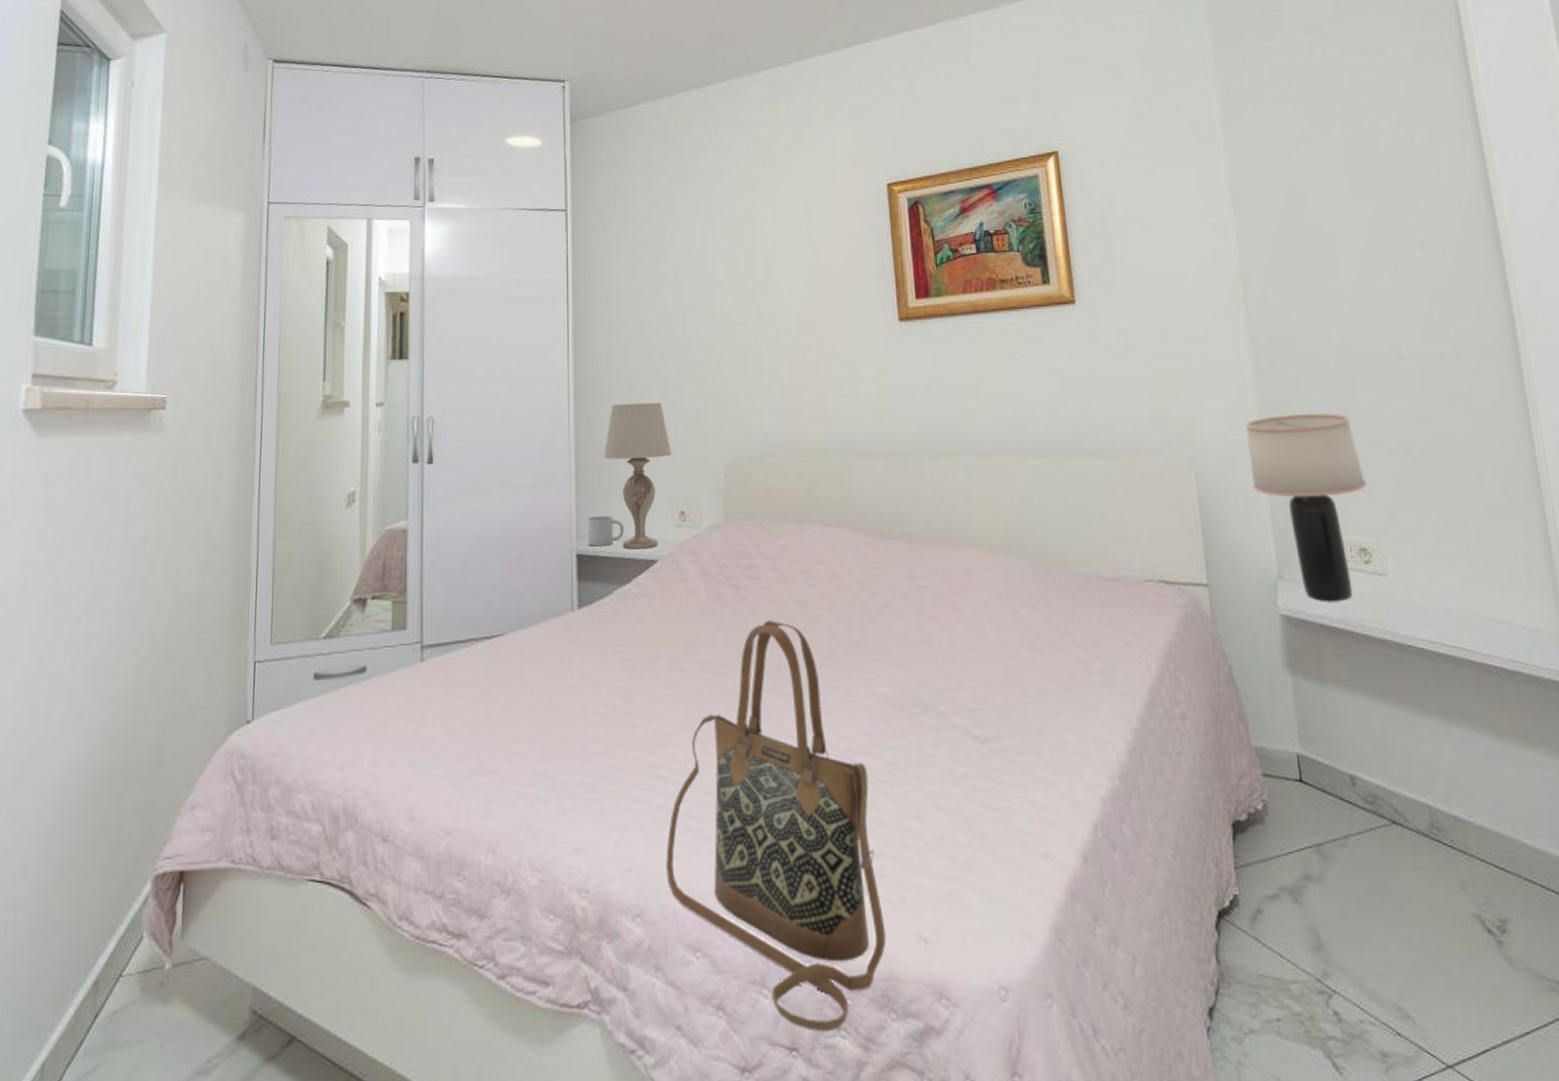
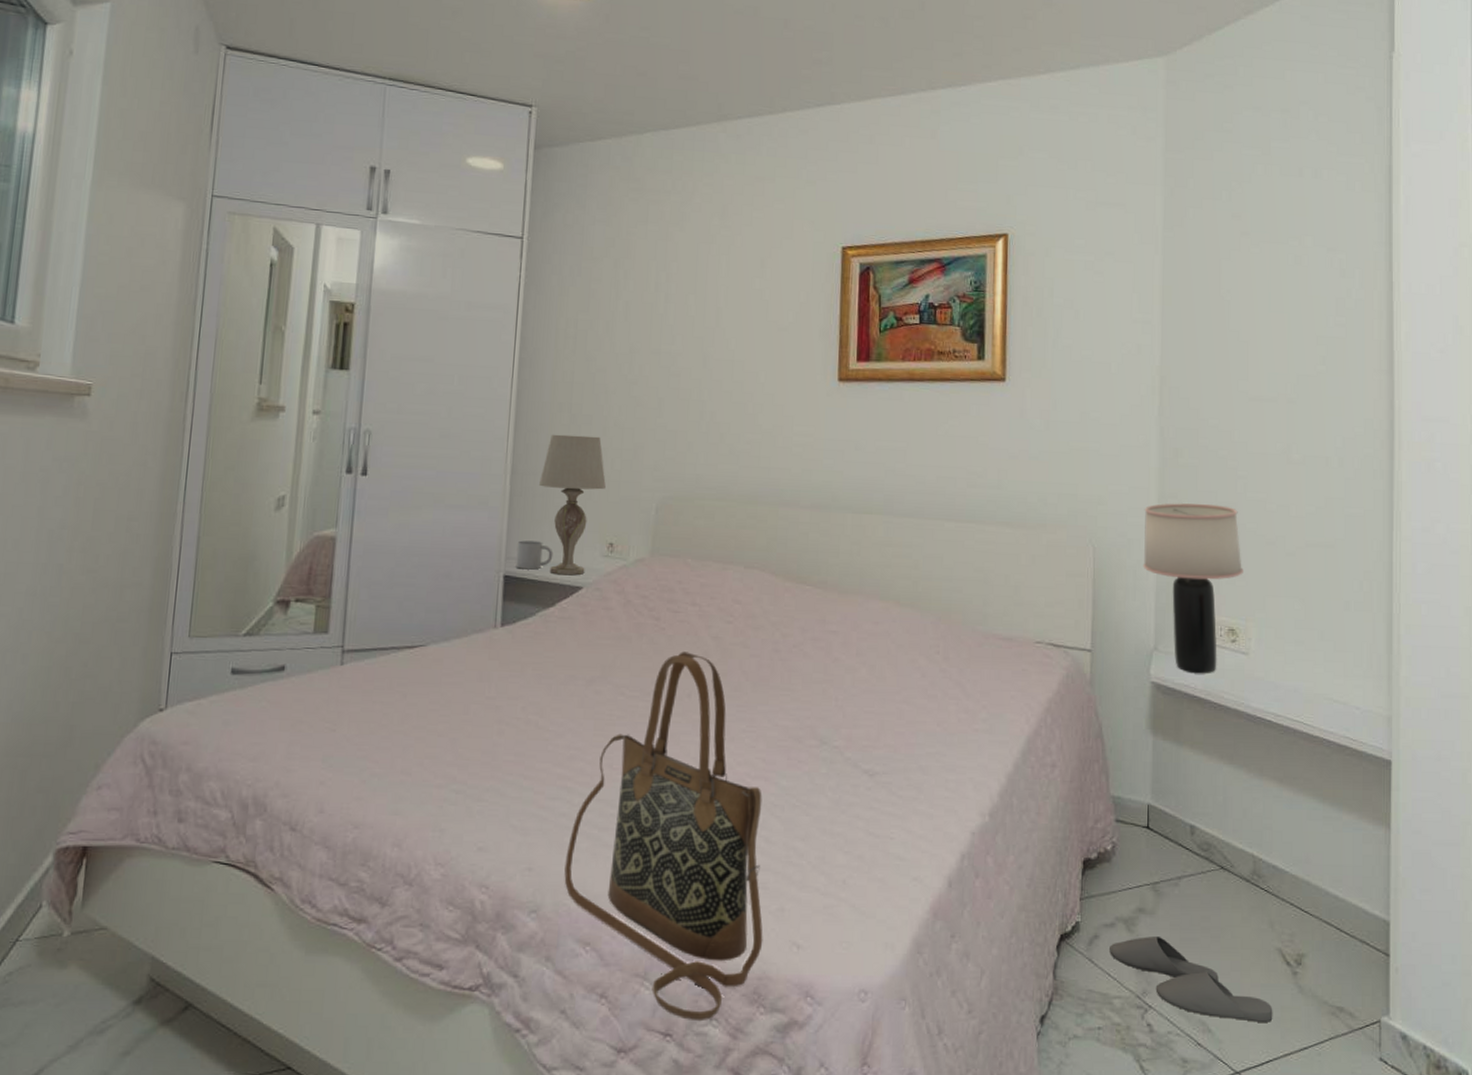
slippers: none [1277,906,1482,1004] -> present [1110,935,1273,1022]

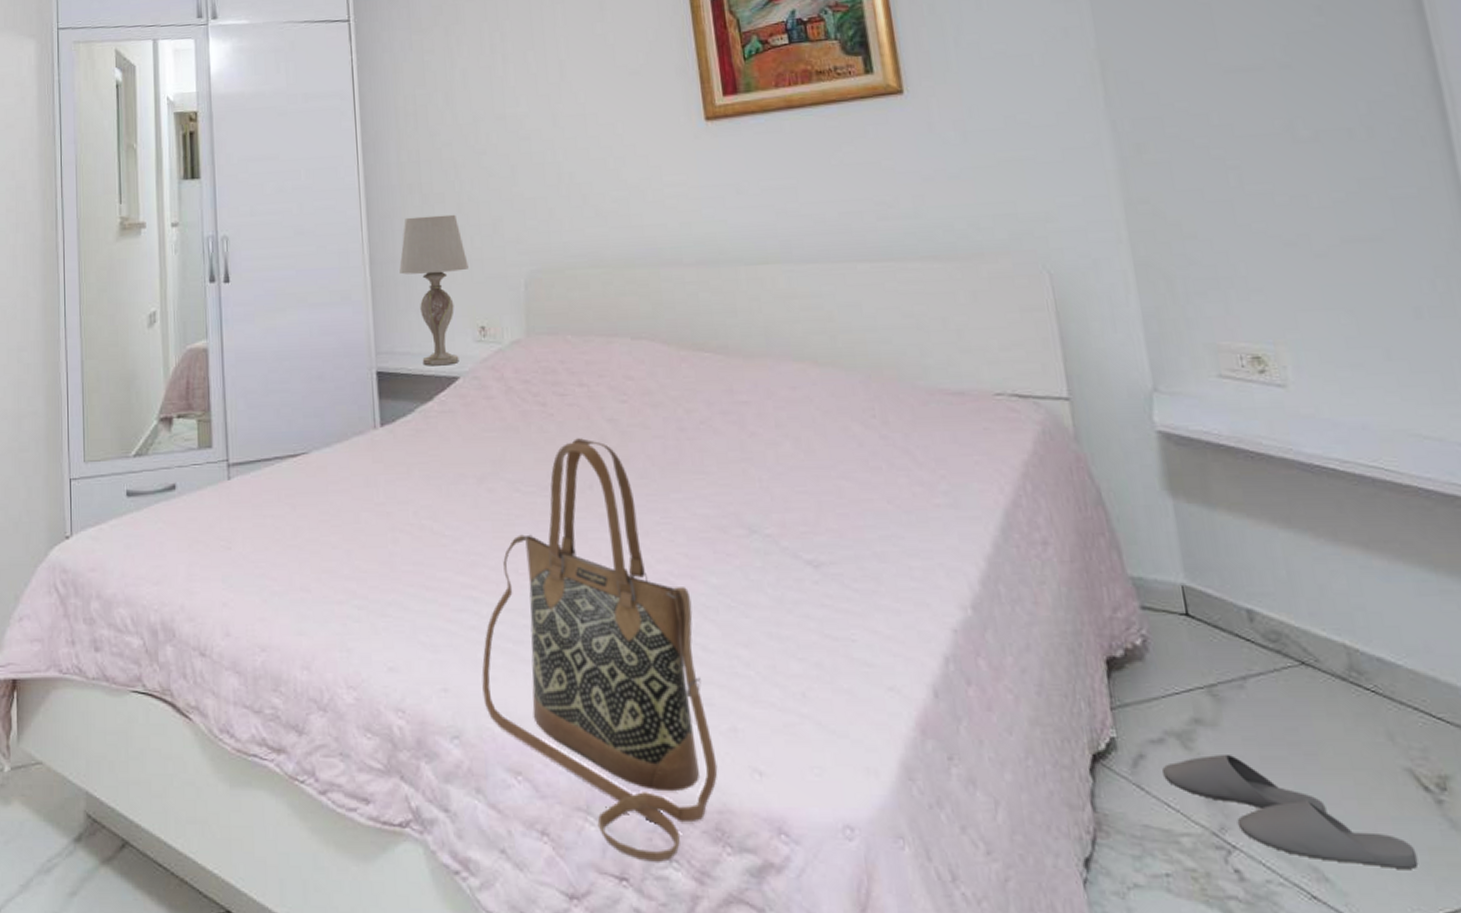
mug: present [515,540,554,570] -> none [385,332,424,364]
table lamp: present [1143,503,1243,673] -> none [1108,205,1259,416]

